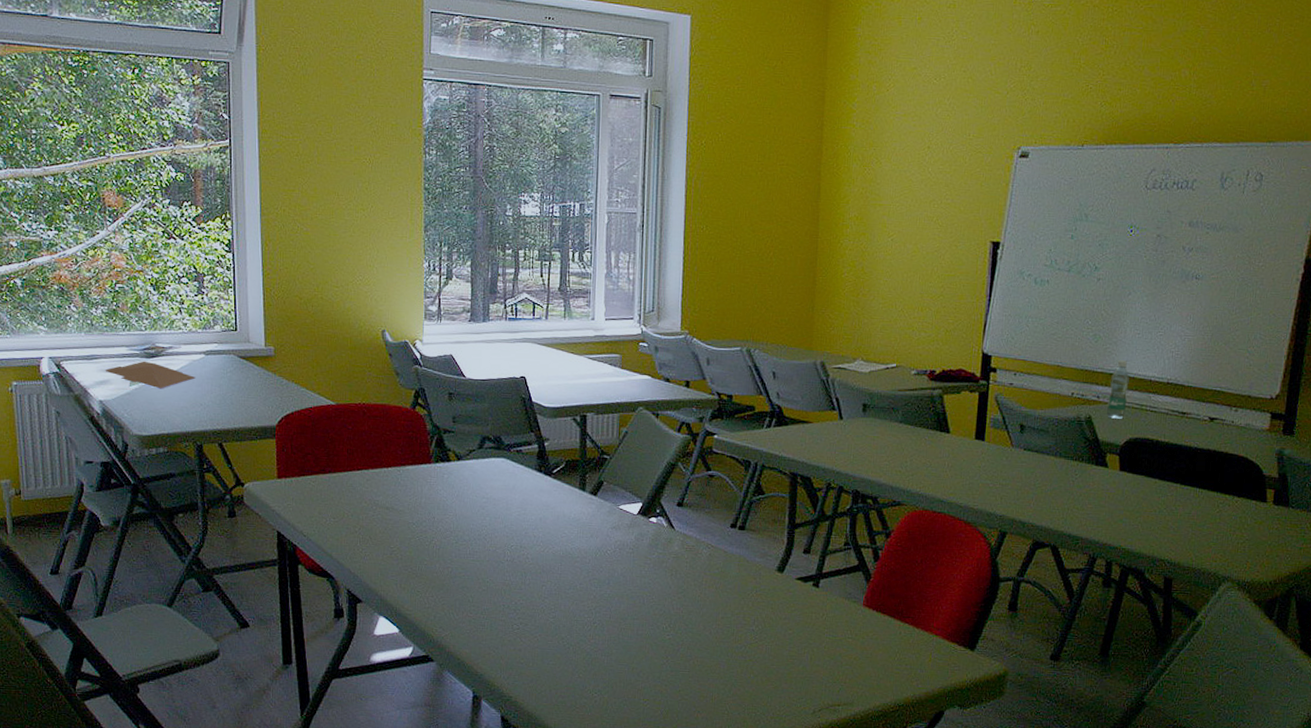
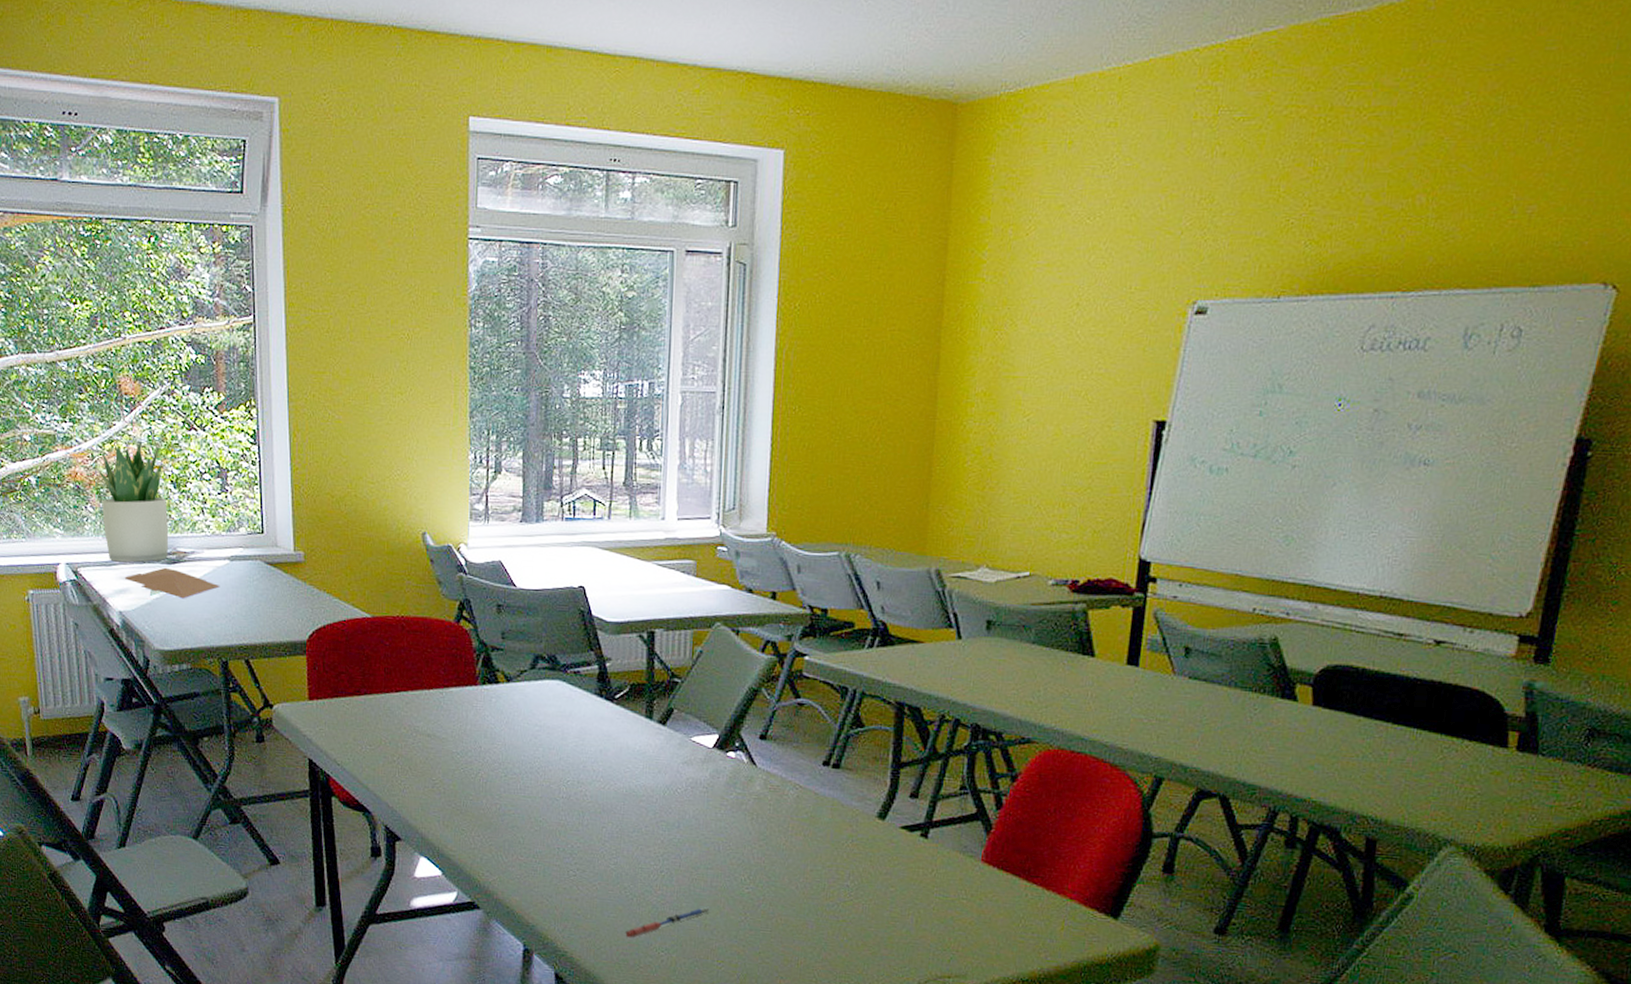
planter: none [81,244,148,357] -> present [98,436,169,563]
pen: none [562,652,636,682] -> present [624,906,710,938]
bottle: present [1107,360,1130,419] -> none [1298,568,1330,641]

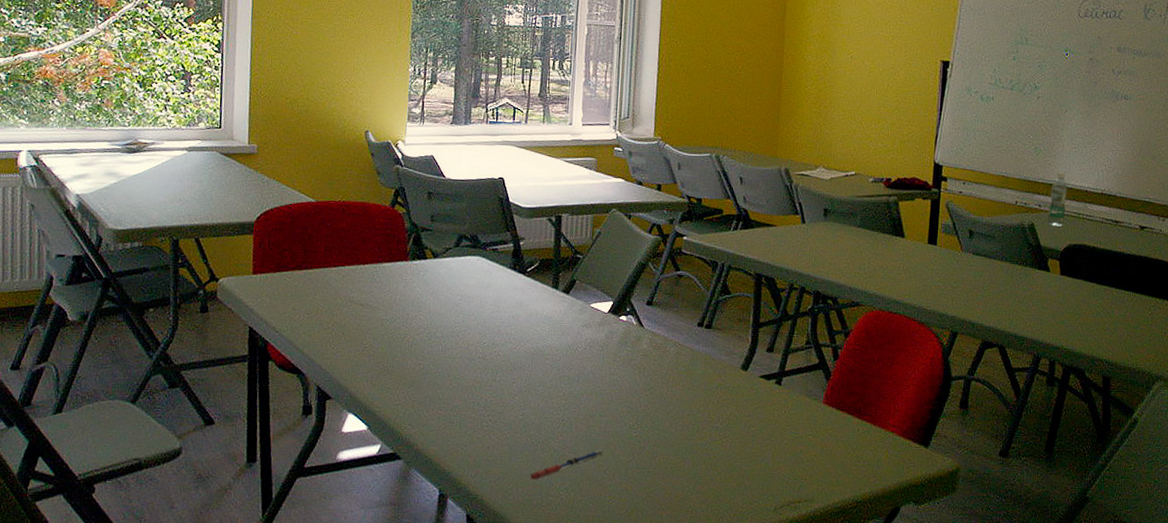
planter: present [98,436,169,563] -> none [67,42,132,152]
papers: present [124,567,220,599] -> none [84,156,177,184]
bottle: none [1298,568,1330,641] -> present [1048,172,1068,226]

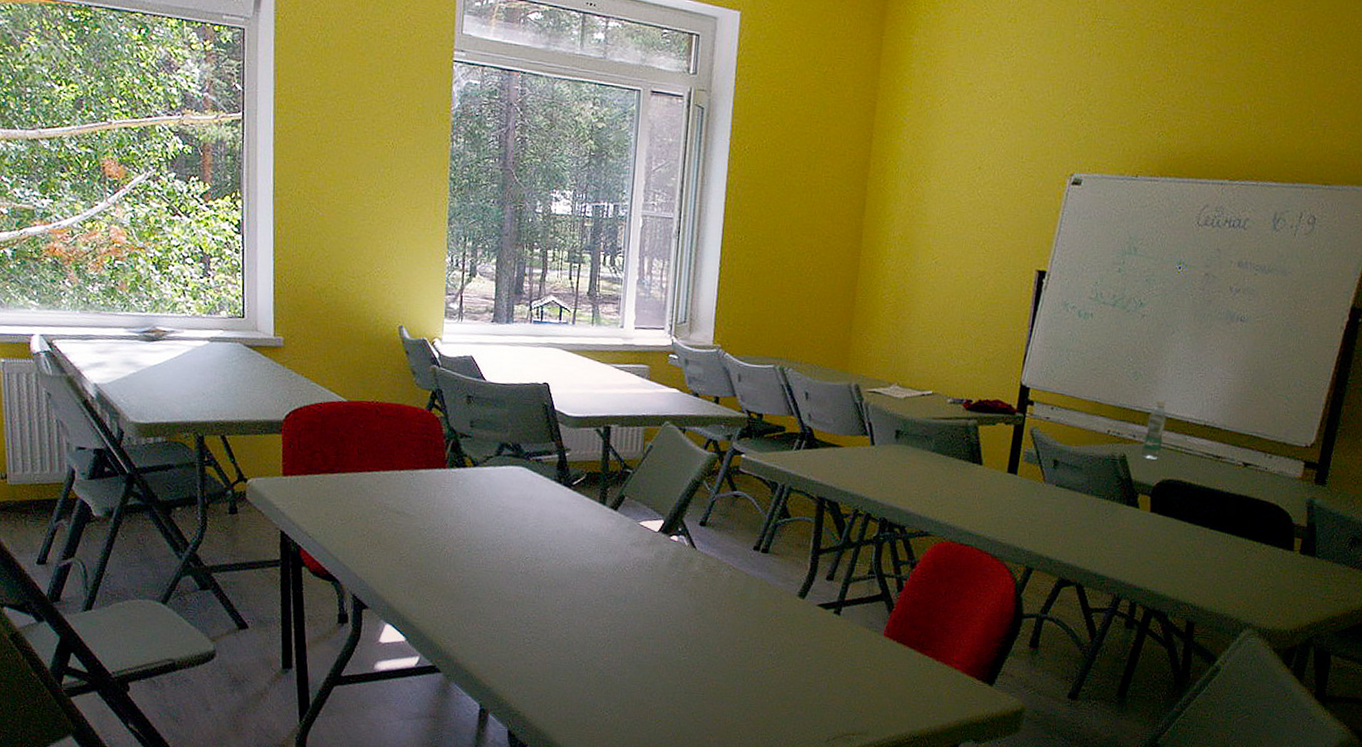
pen: present [529,449,603,480] -> none [572,672,650,700]

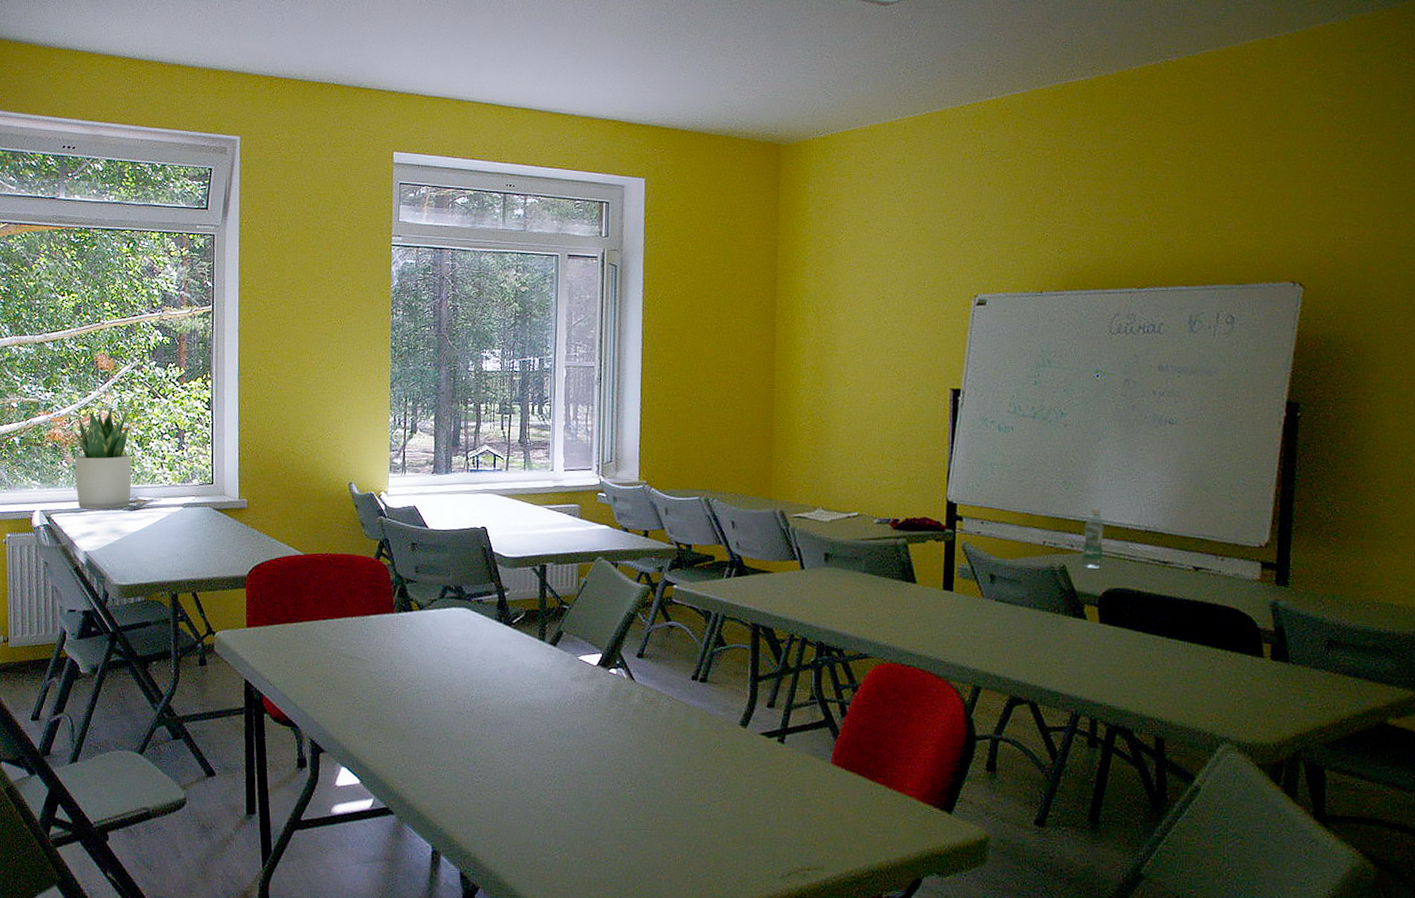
planter: none [77,218,149,339] -> present [73,403,132,510]

